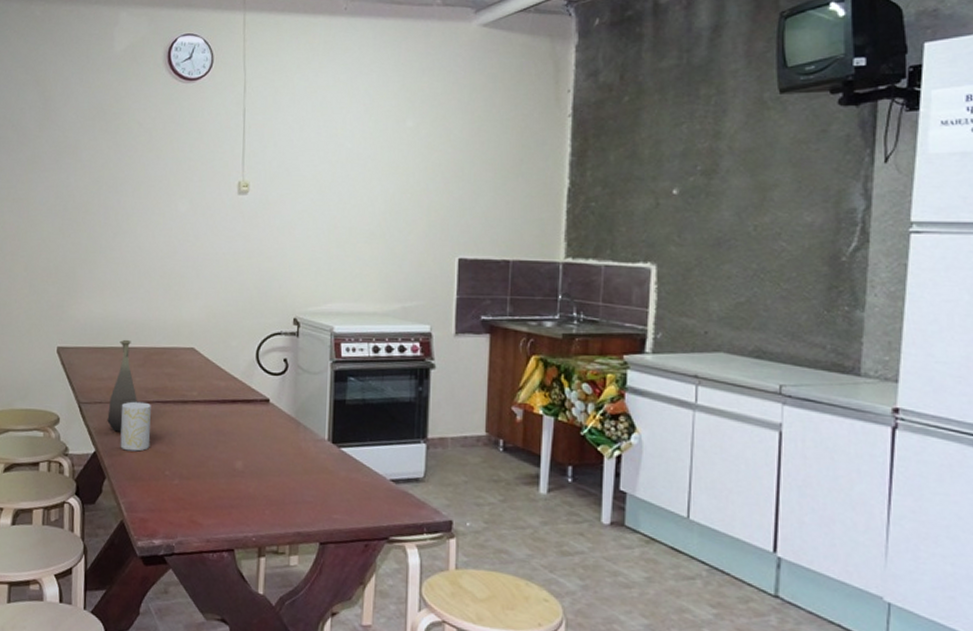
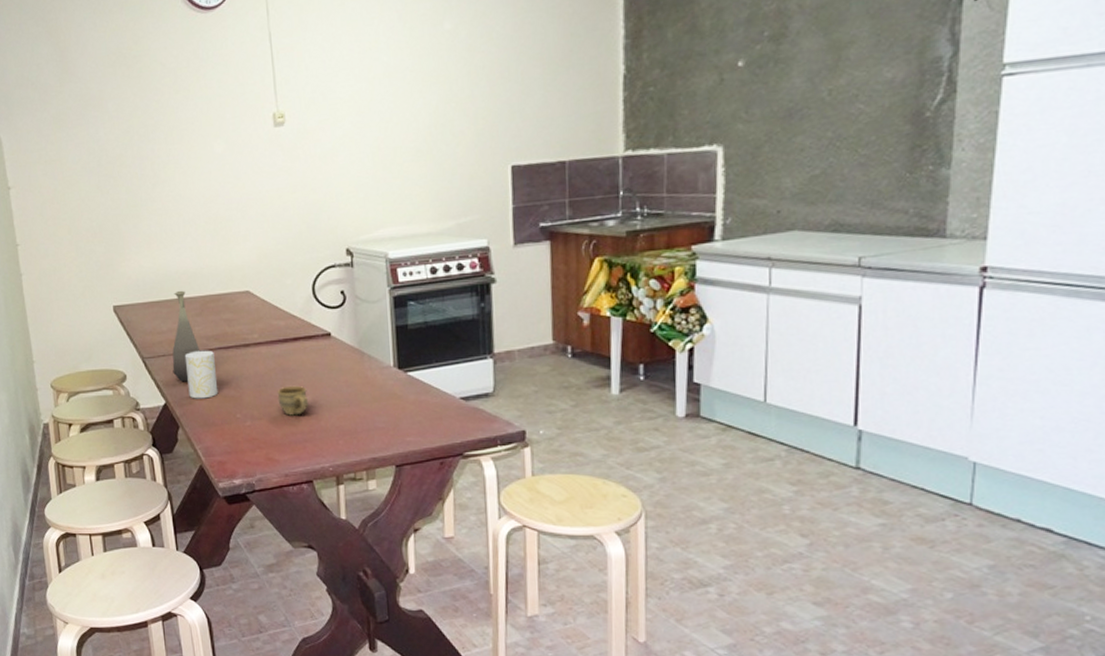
cup: none [209,447,239,480] -> present [277,385,308,416]

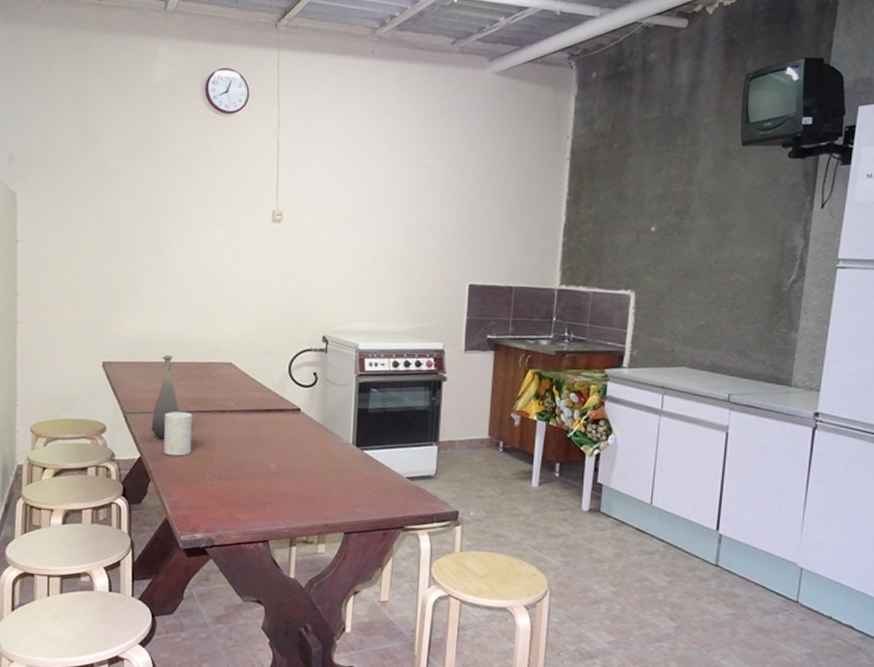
cup: present [277,385,308,416] -> none [245,452,273,480]

